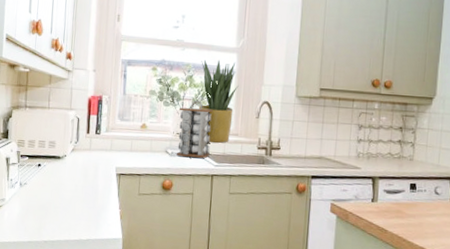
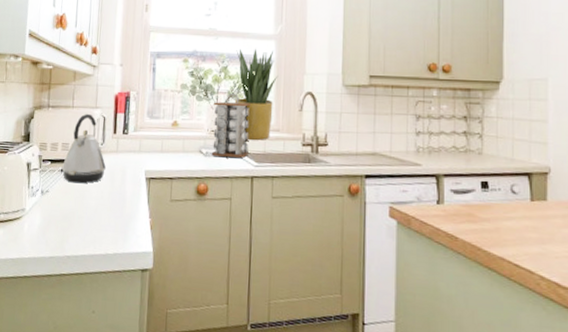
kettle: none [38,114,81,177] -> present [61,113,107,184]

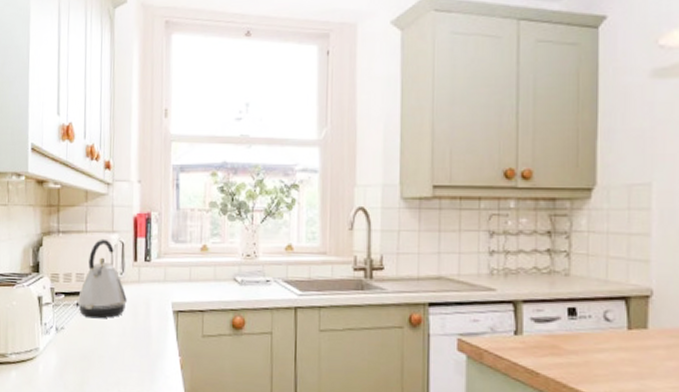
spice rack: present [211,94,251,159] -> none [247,211,292,287]
planter: present [234,48,278,140] -> none [273,157,324,265]

